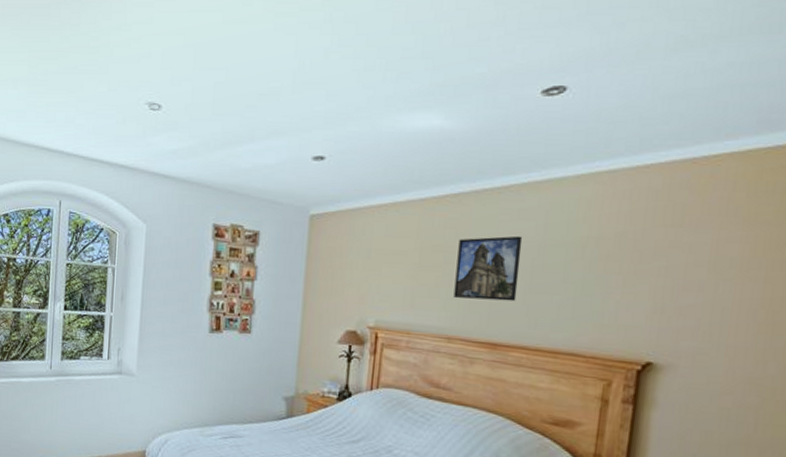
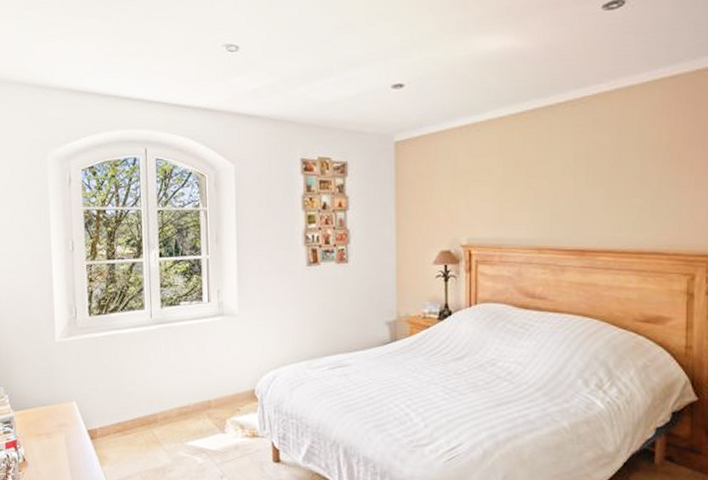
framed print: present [453,235,523,302] -> none [540,145,599,209]

